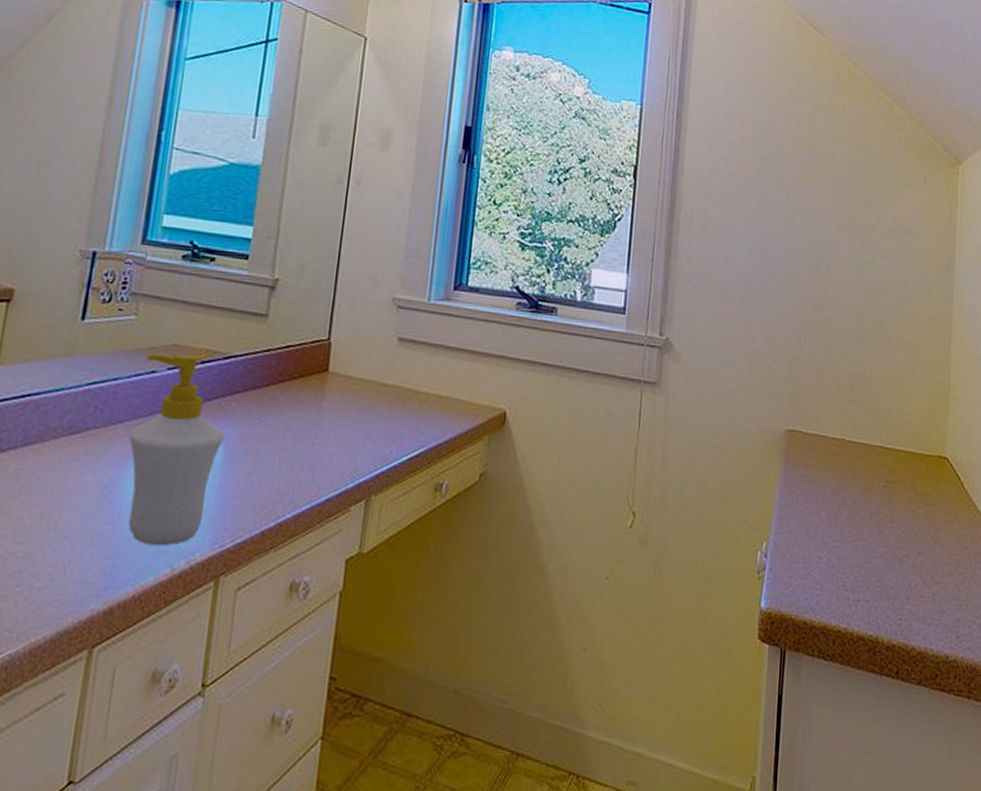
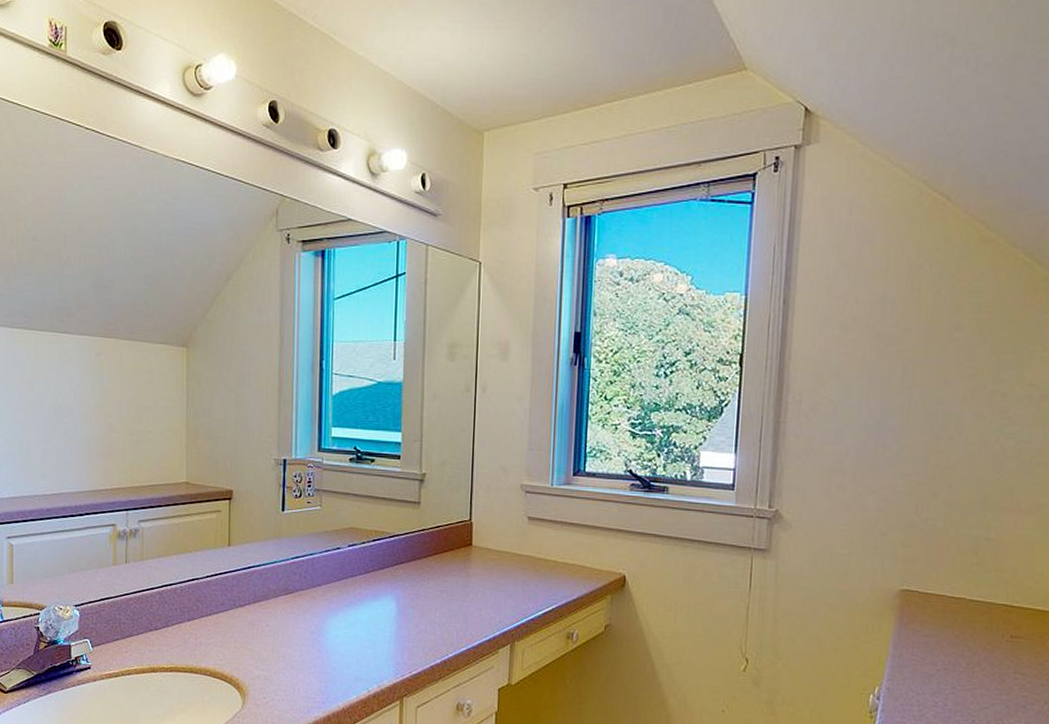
soap bottle: present [128,352,226,546] -> none [326,534,397,675]

